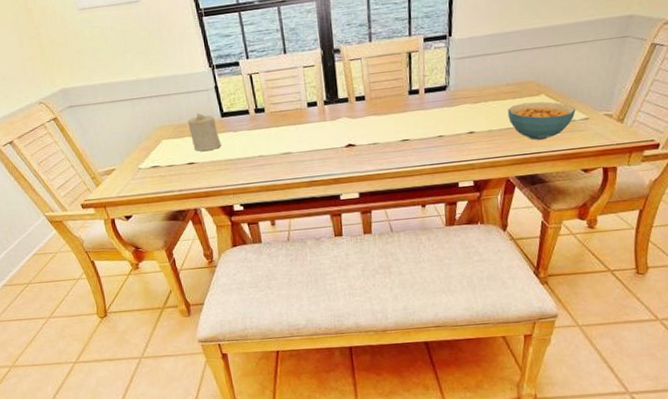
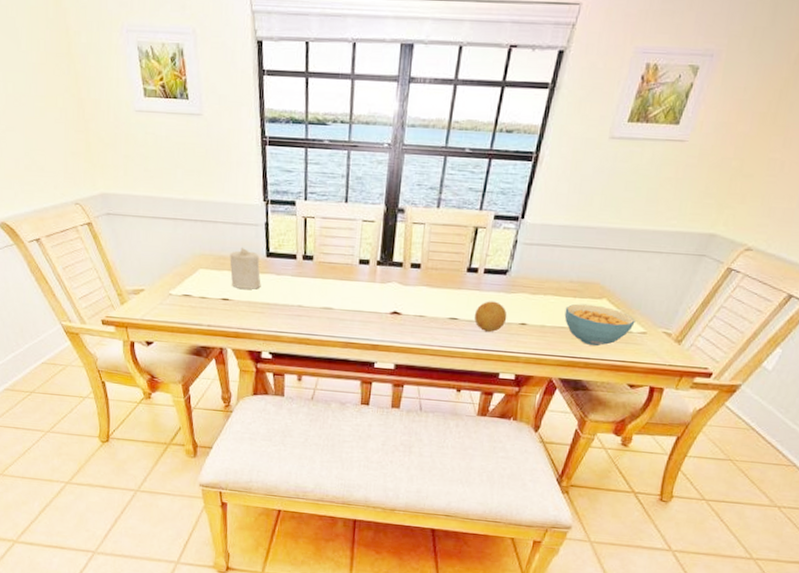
fruit: none [424,116,455,146] -> present [474,301,507,332]

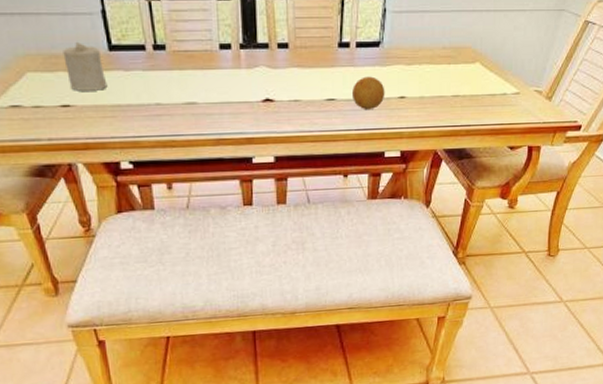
cereal bowl: present [564,303,635,347] -> none [441,70,508,113]

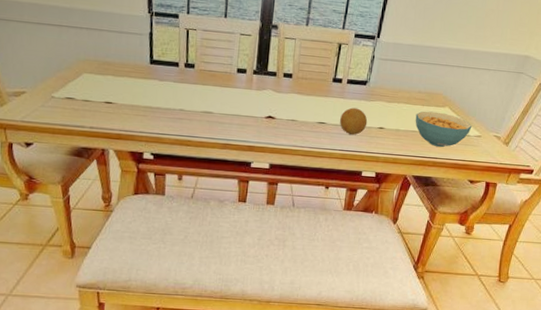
candle: present [63,41,108,91] -> none [114,54,145,94]
cereal bowl: none [441,70,508,113] -> present [415,111,472,148]

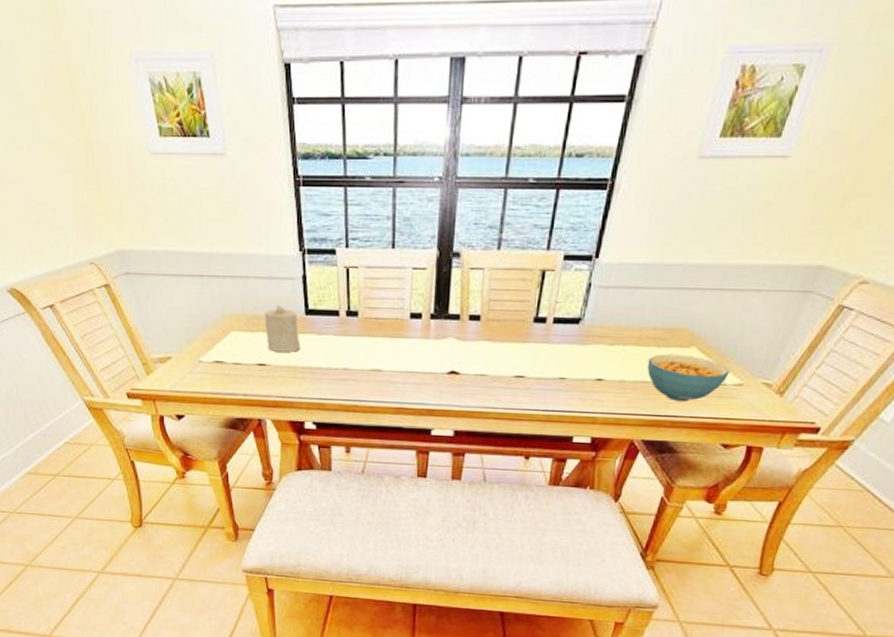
candle: none [114,54,145,94] -> present [264,304,301,352]
fruit: present [340,107,368,135] -> none [543,355,581,390]

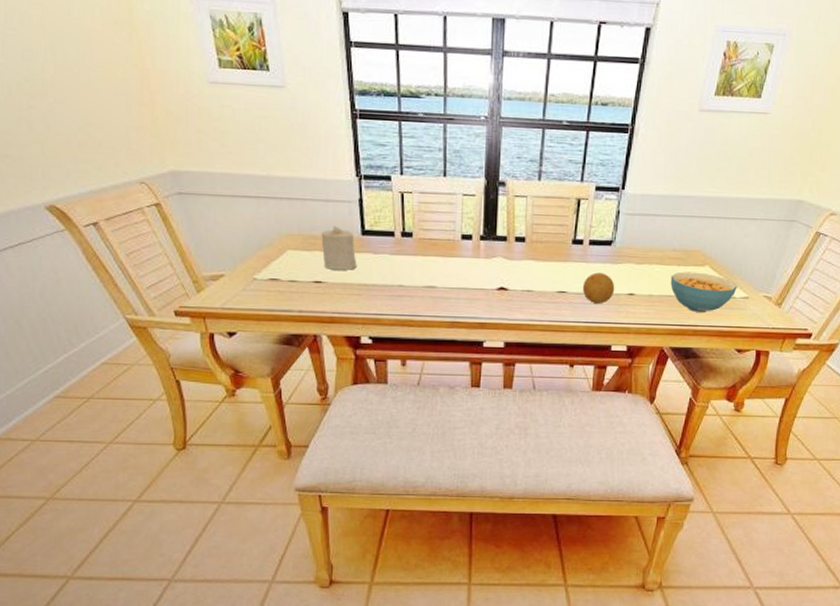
fruit: none [543,355,581,390] -> present [583,272,615,304]

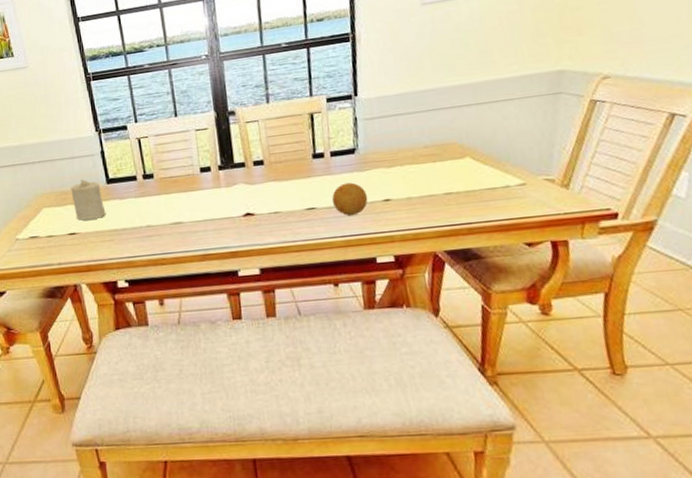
cereal bowl: present [670,272,737,313] -> none [427,165,510,209]

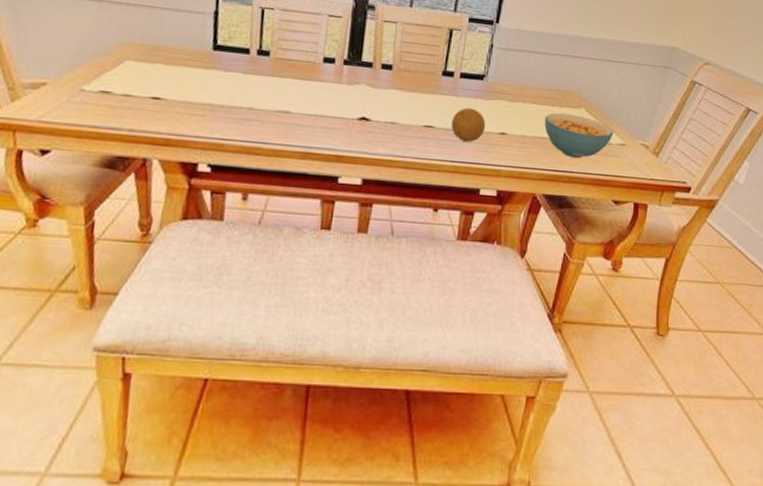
candle: present [71,179,106,221] -> none [165,37,204,88]
cereal bowl: none [427,165,510,209] -> present [544,112,614,159]

